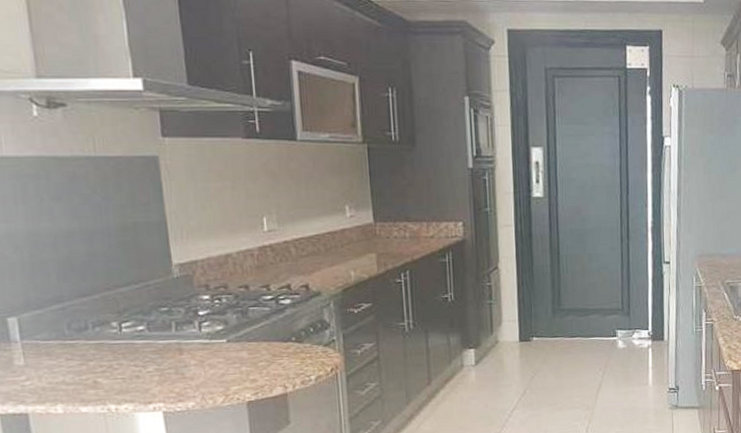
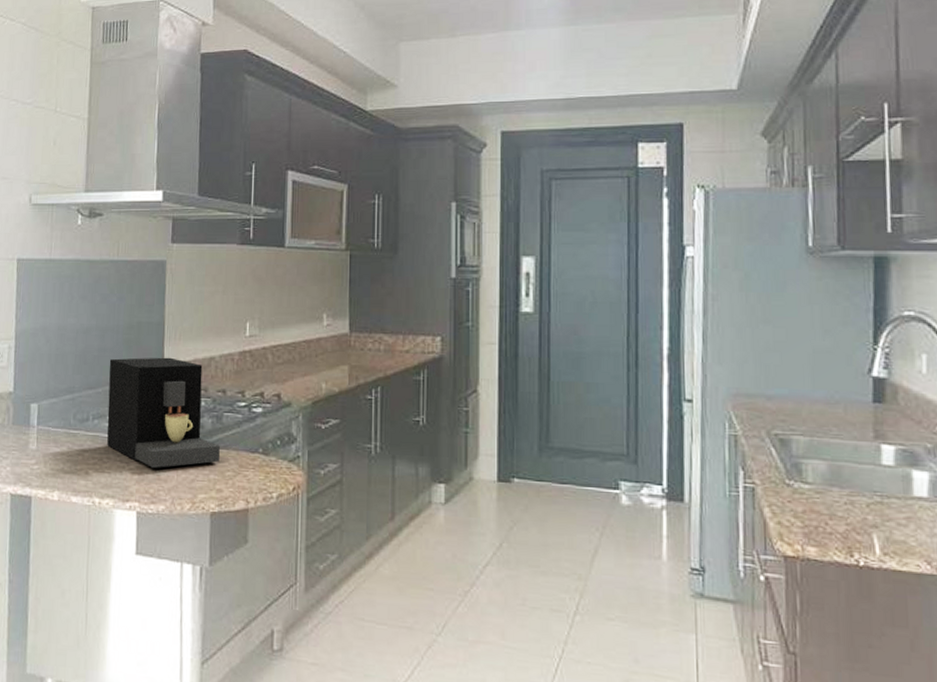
coffee maker: none [103,257,250,368] -> present [107,357,220,468]

